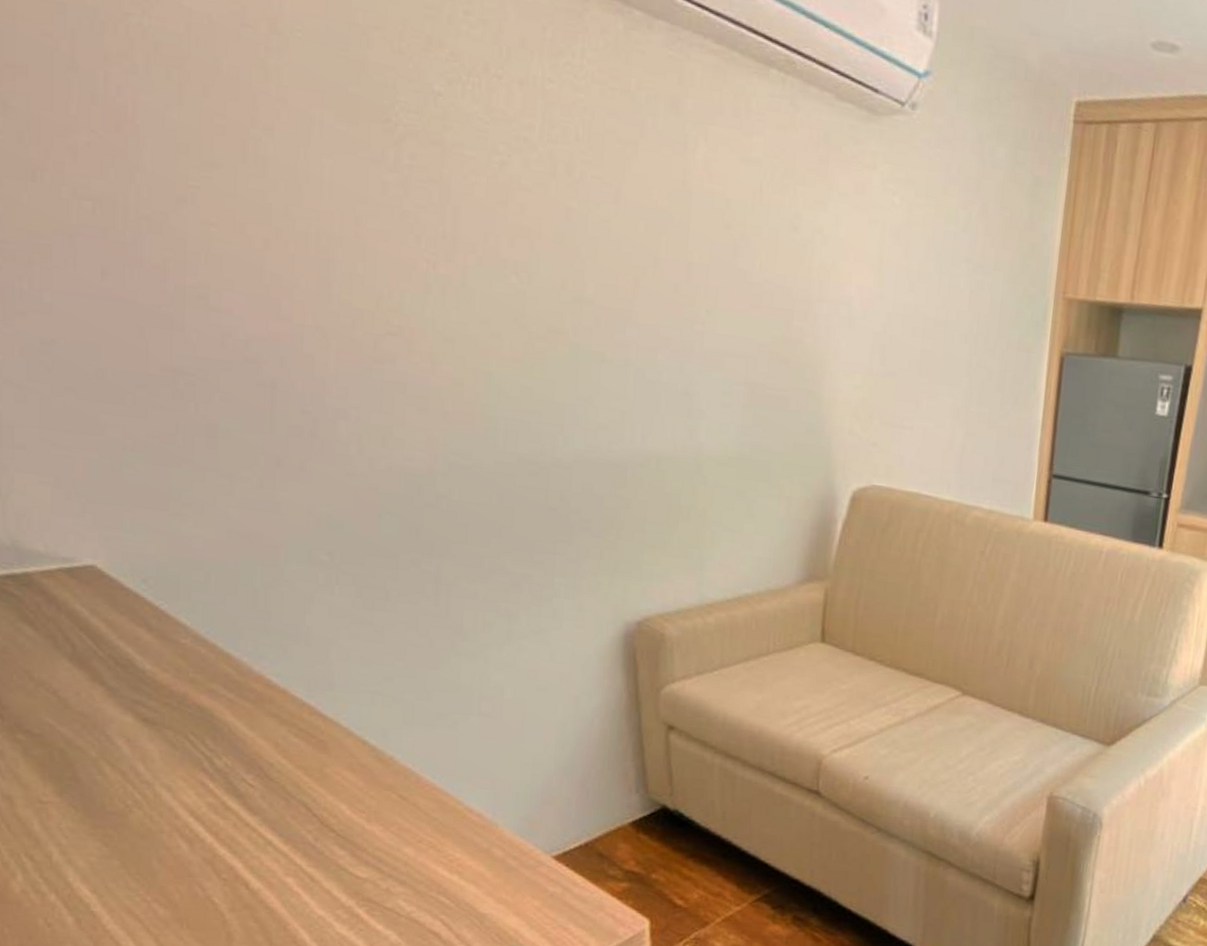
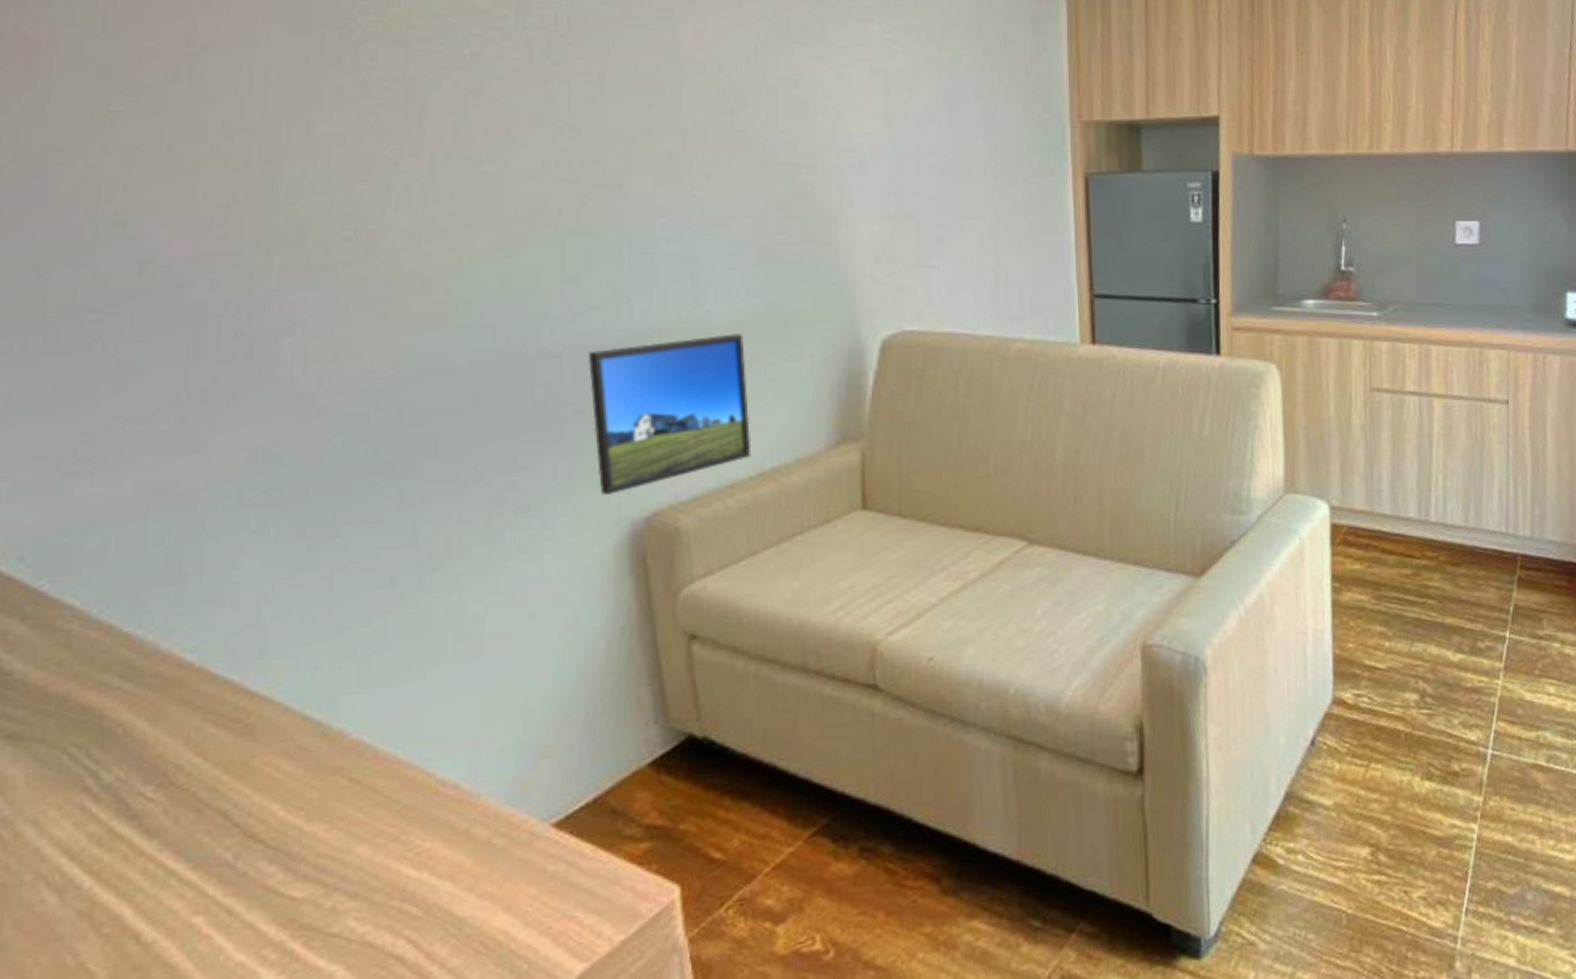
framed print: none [594,466,731,597] -> present [587,334,752,495]

